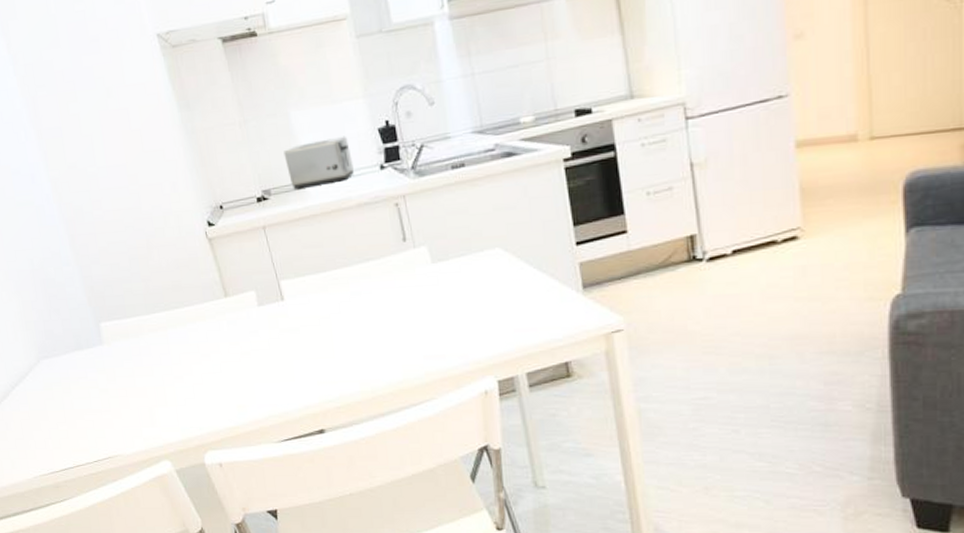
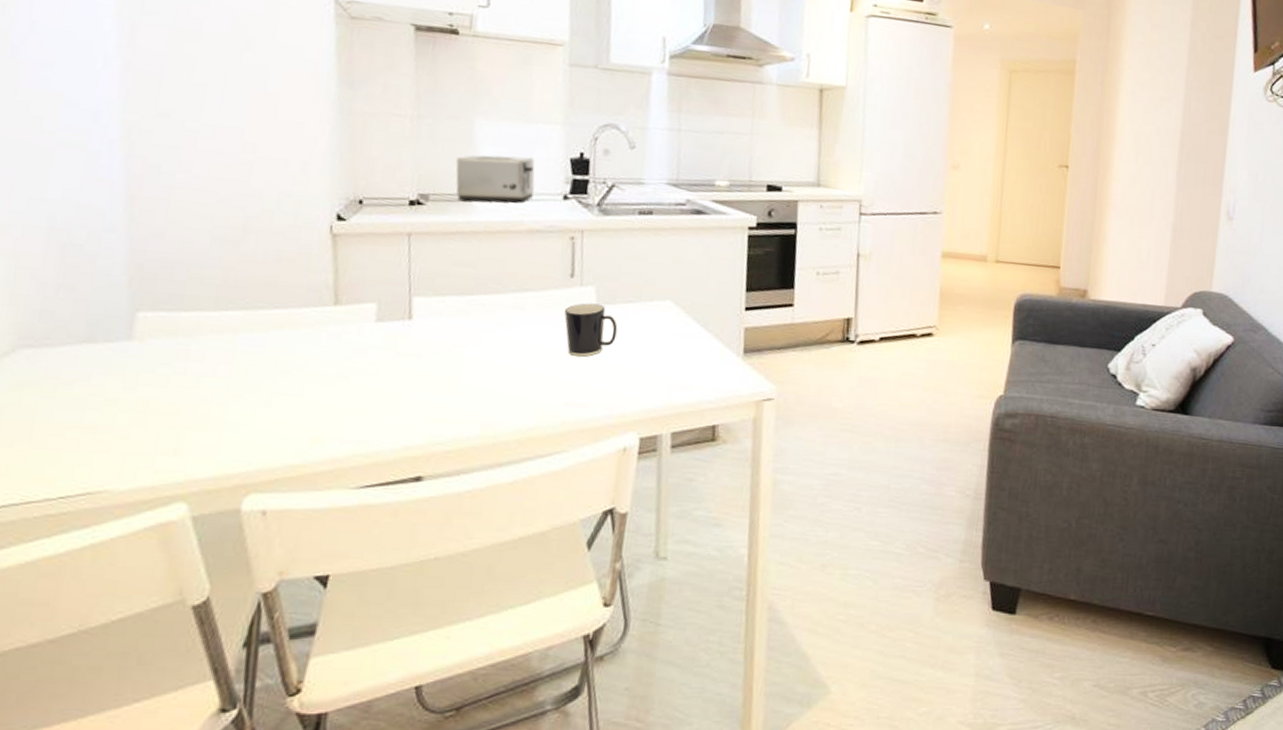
mug: none [404,262,456,314] -> present [564,303,618,358]

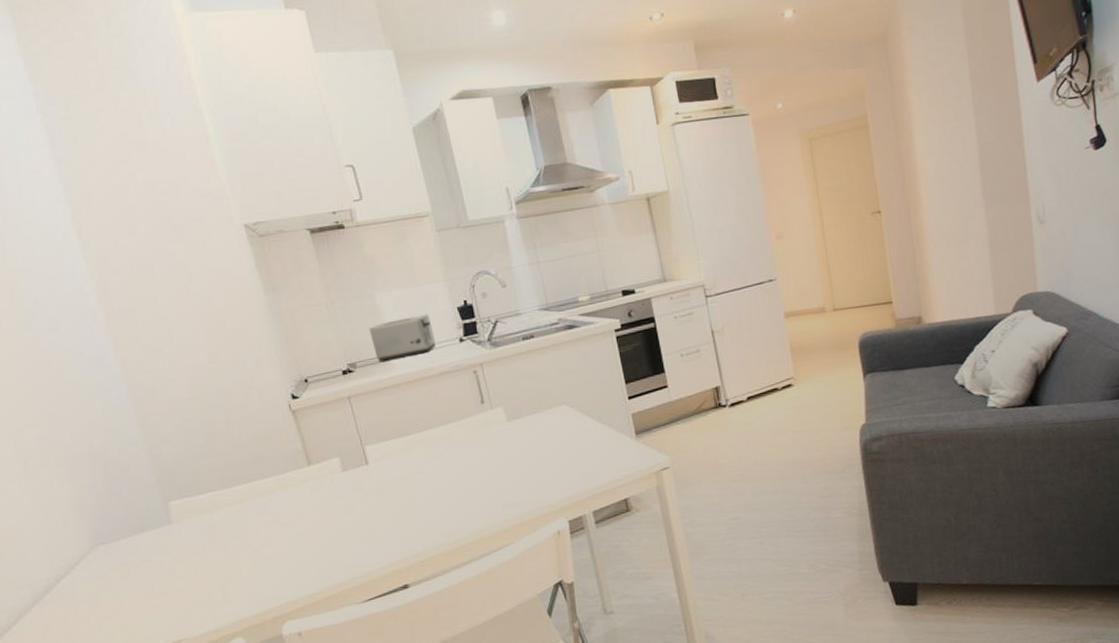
mug: present [564,303,618,358] -> none [483,420,530,467]

